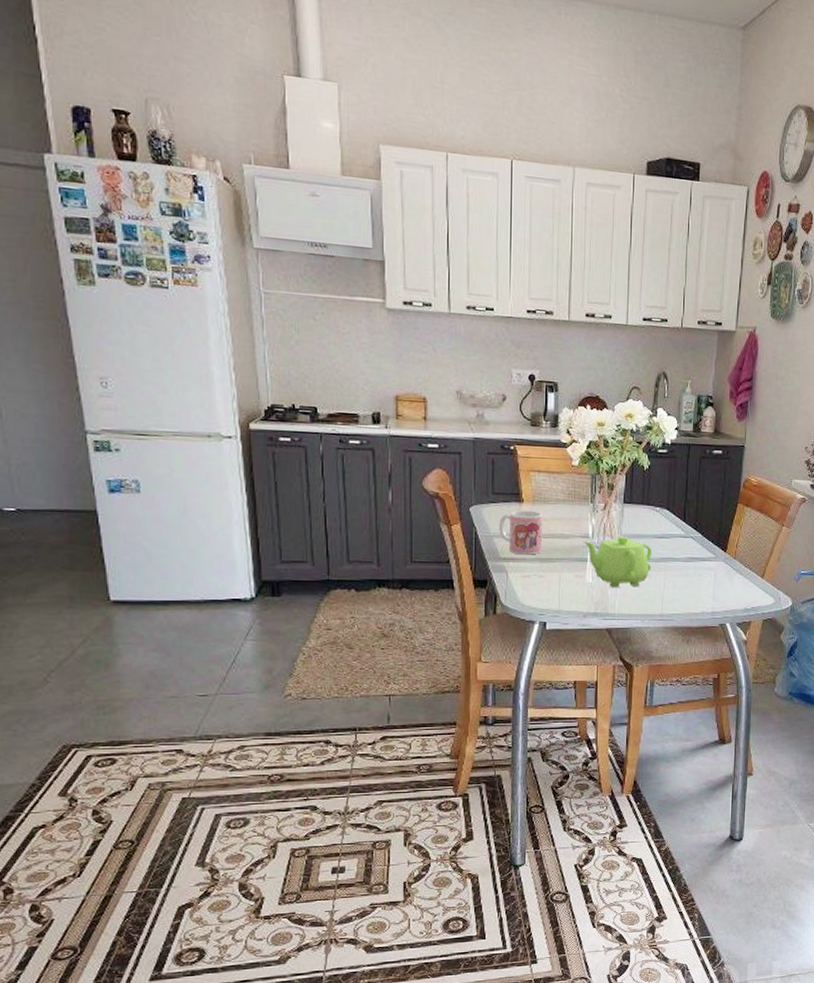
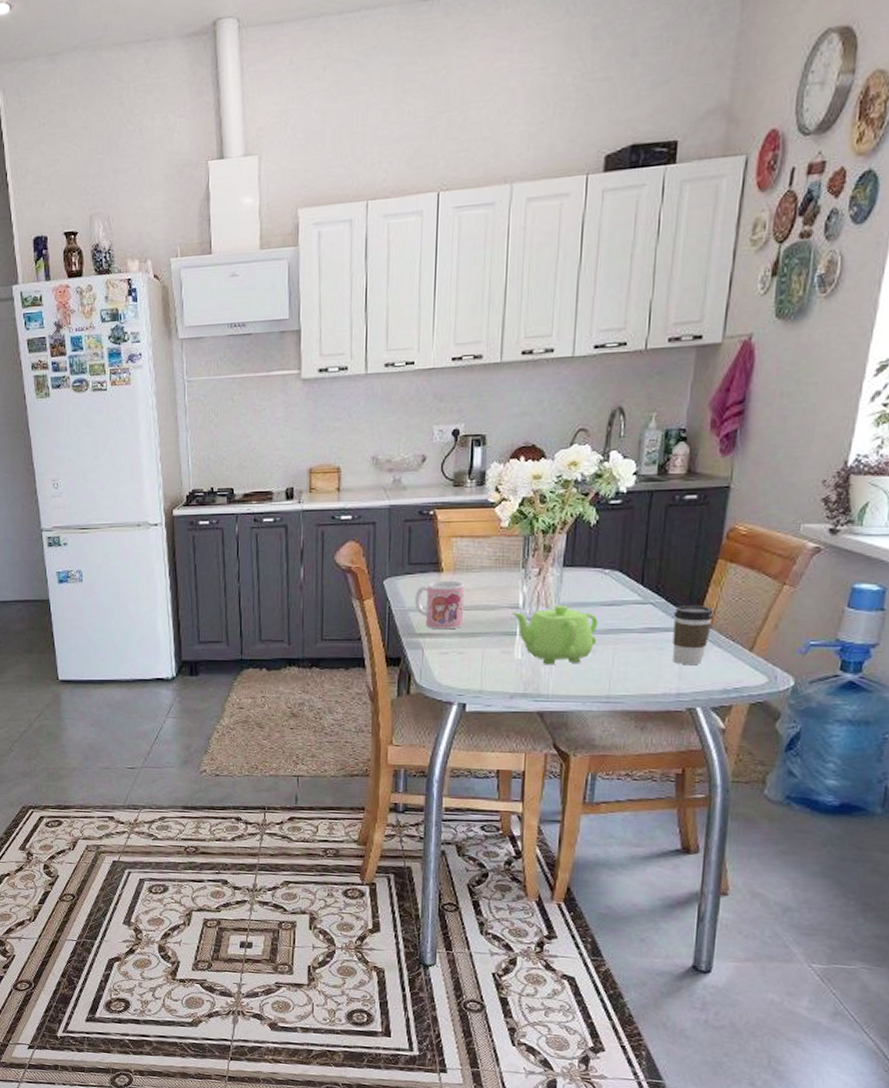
coffee cup: none [707,539,736,589] -> present [672,604,714,666]

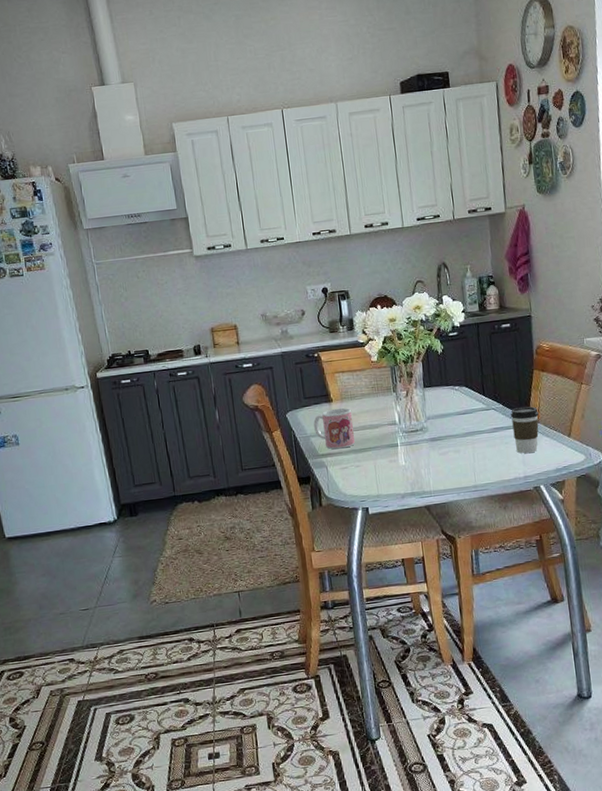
teapot: present [512,605,598,665] -> none [391,417,460,467]

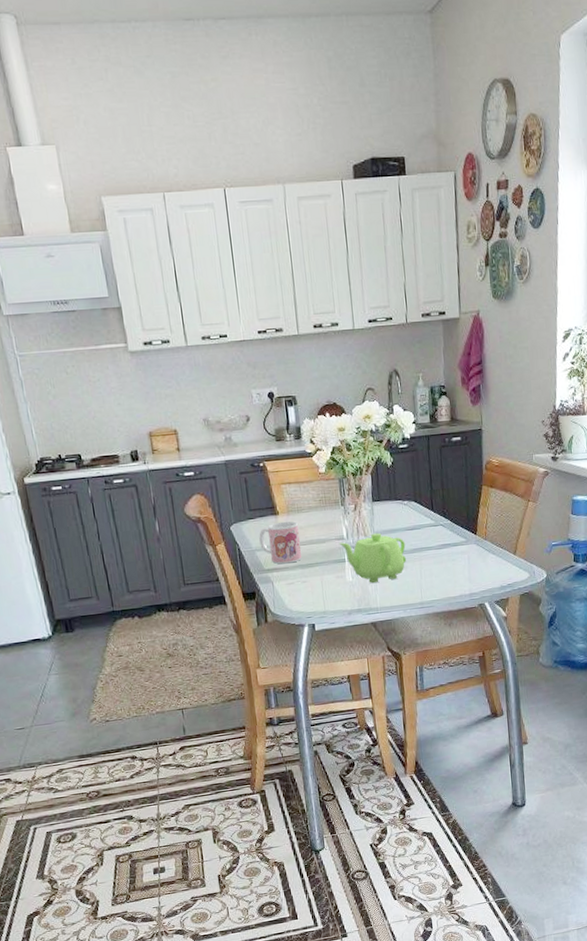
teapot: none [391,417,460,467] -> present [339,532,407,584]
coffee cup: present [510,406,539,454] -> none [458,523,486,571]

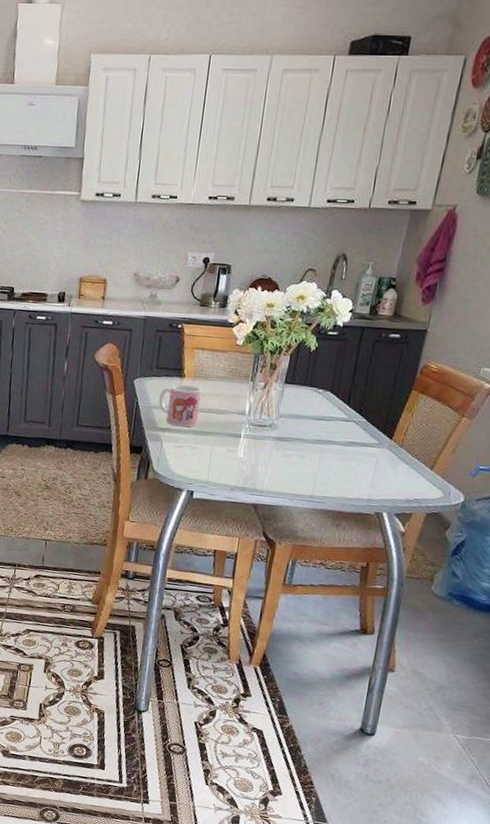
teapot: present [339,532,407,584] -> none [239,415,310,466]

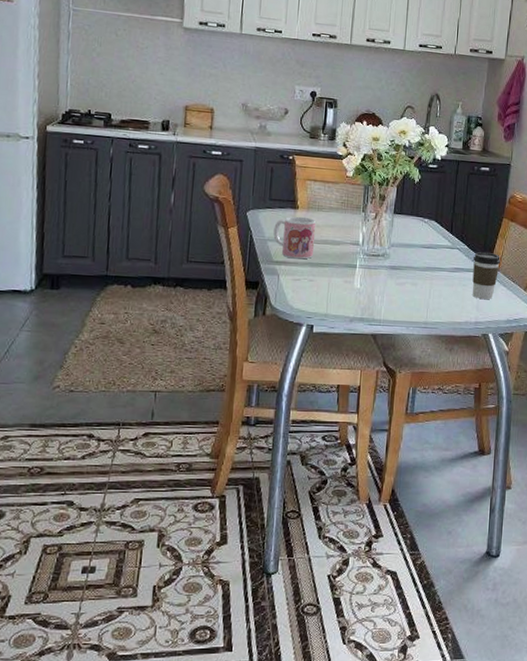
coffee cup: none [367,425,405,477] -> present [472,251,501,300]

